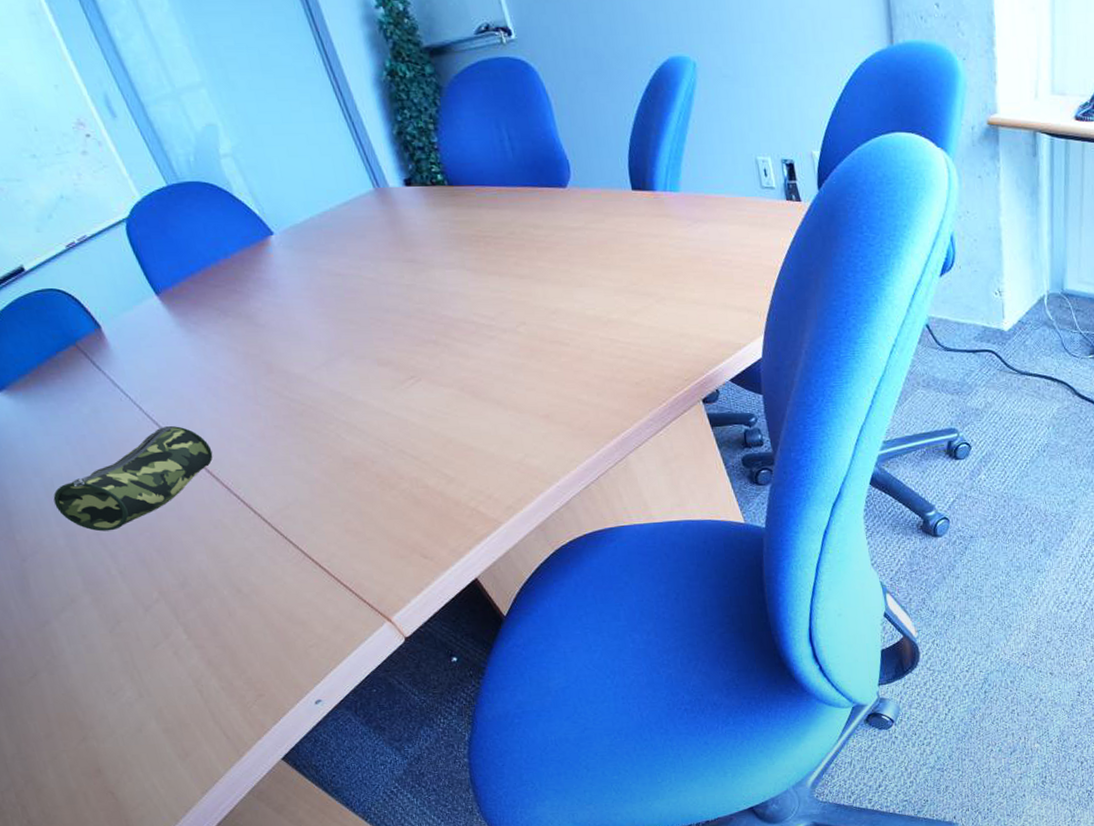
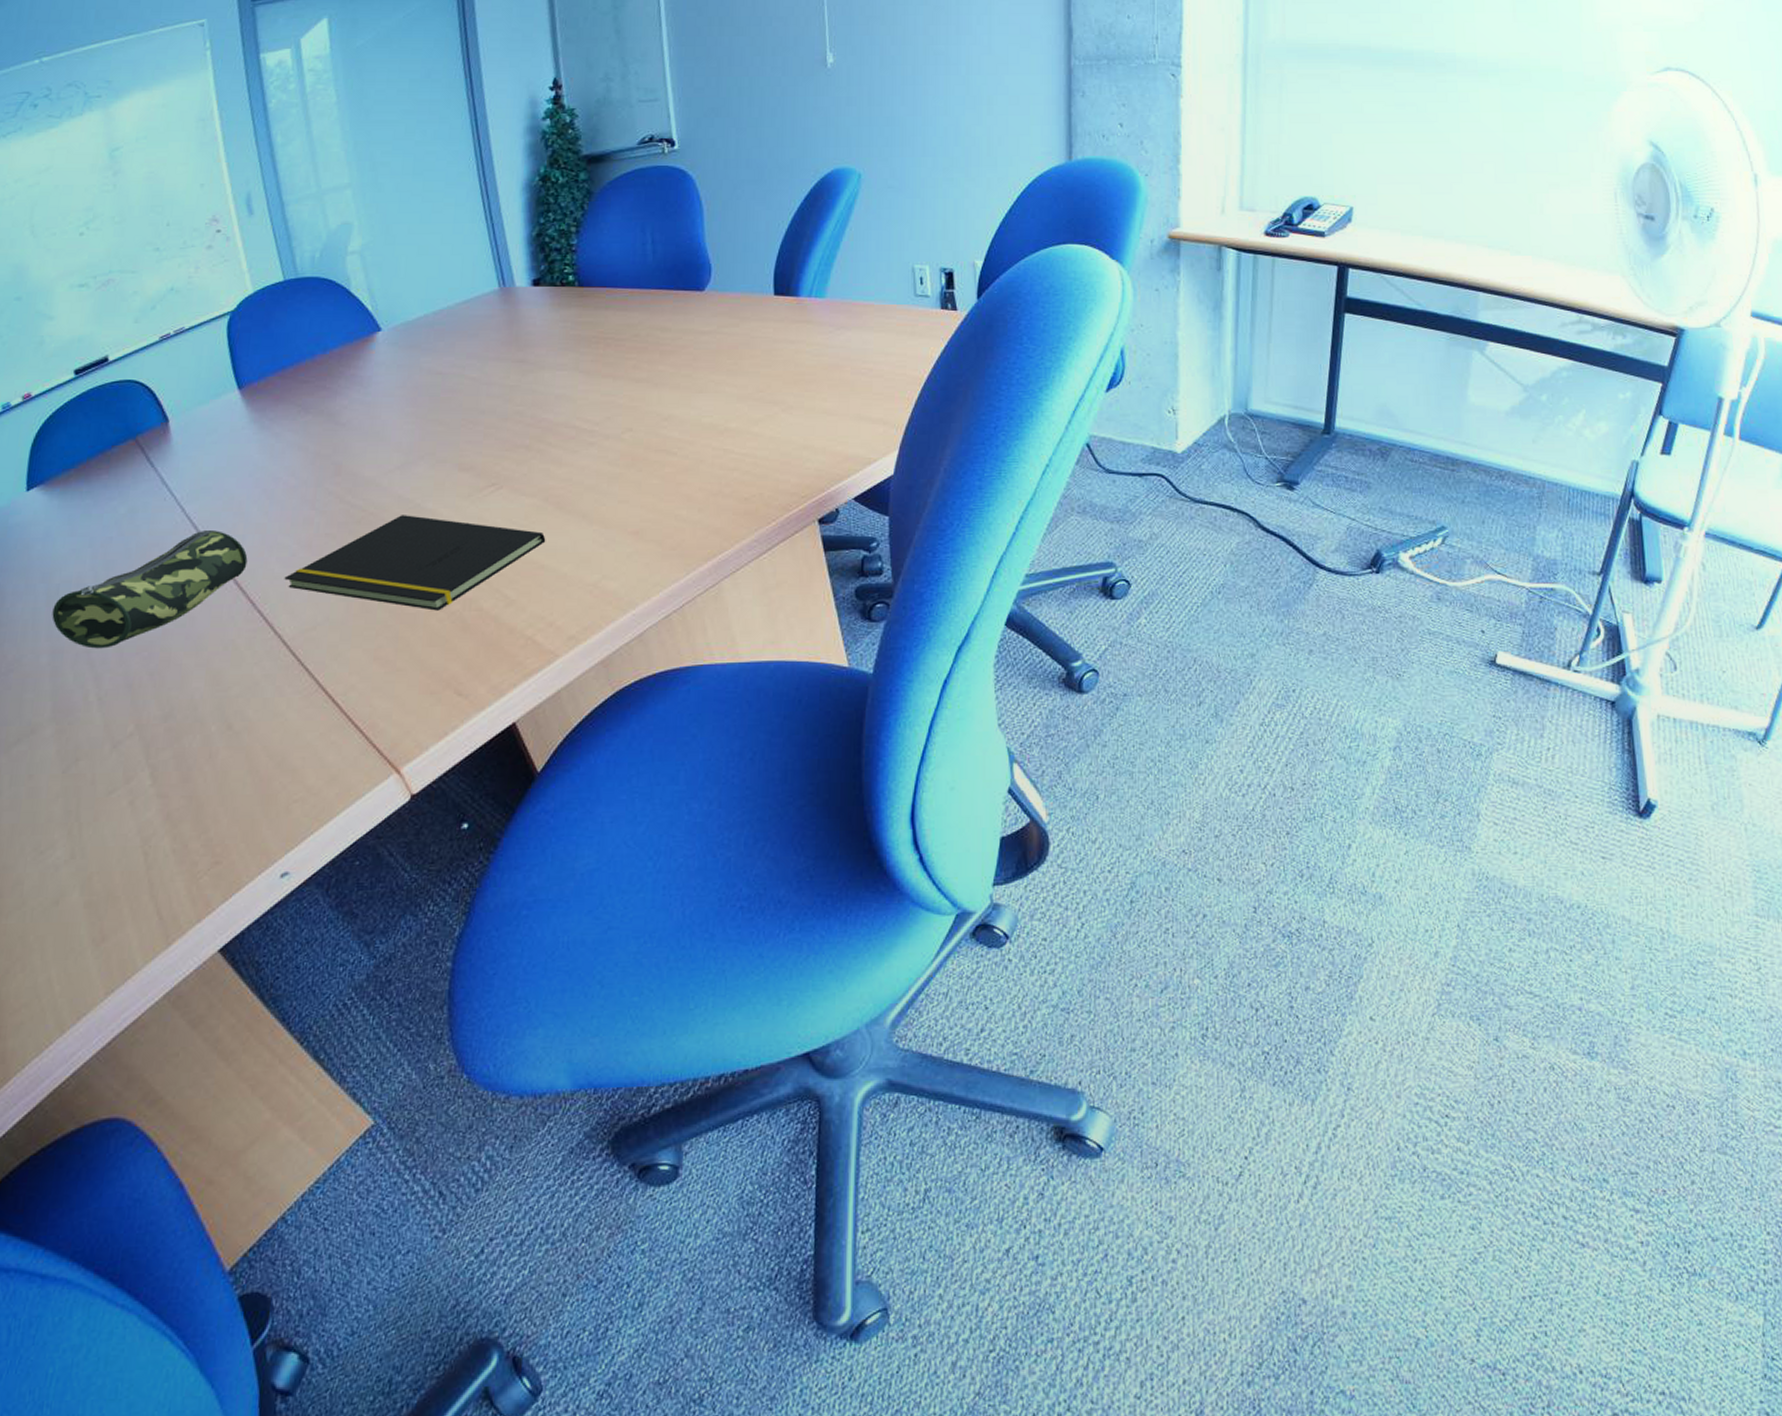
notepad: none [249,407,470,489] -> present [284,515,546,611]

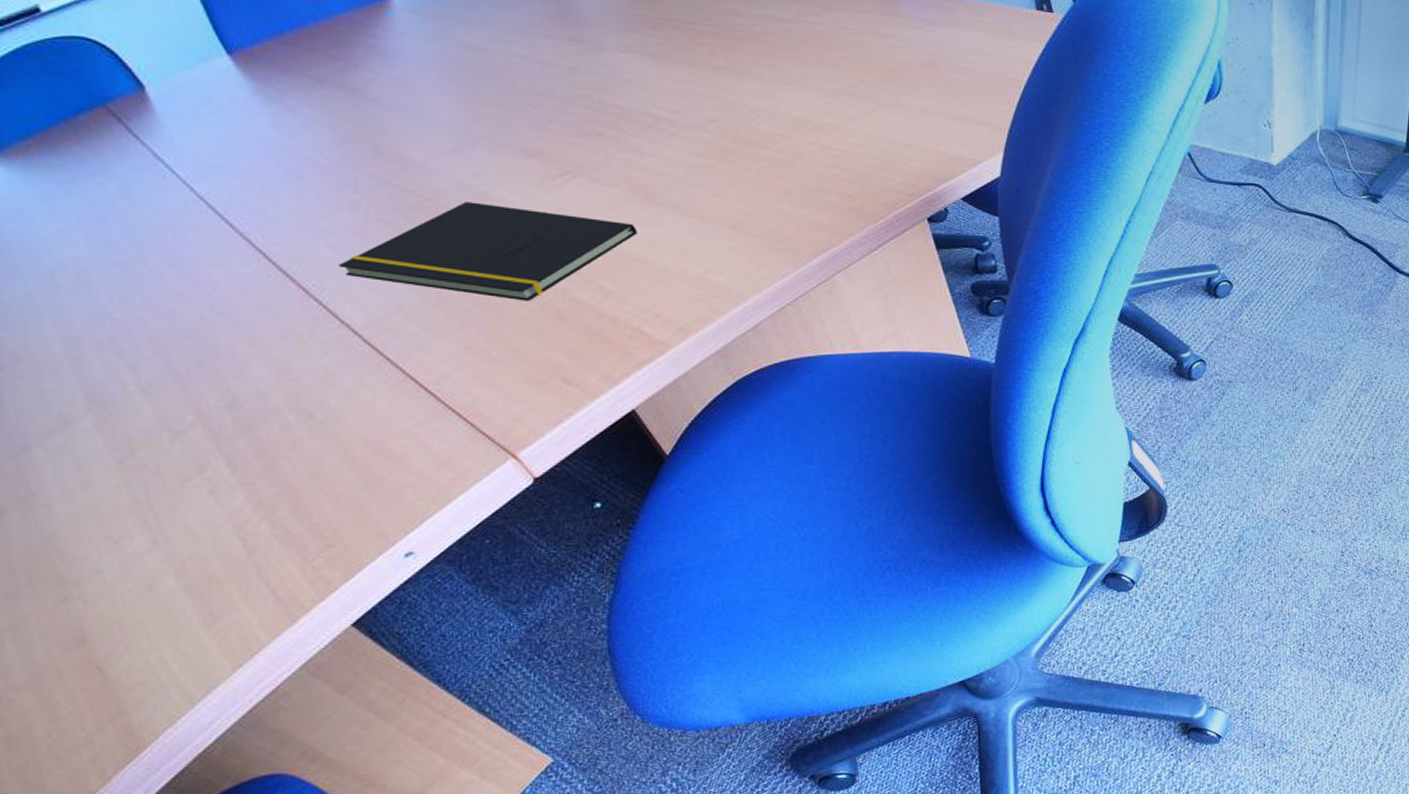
pencil case: present [52,530,248,649] -> none [51,213,289,337]

